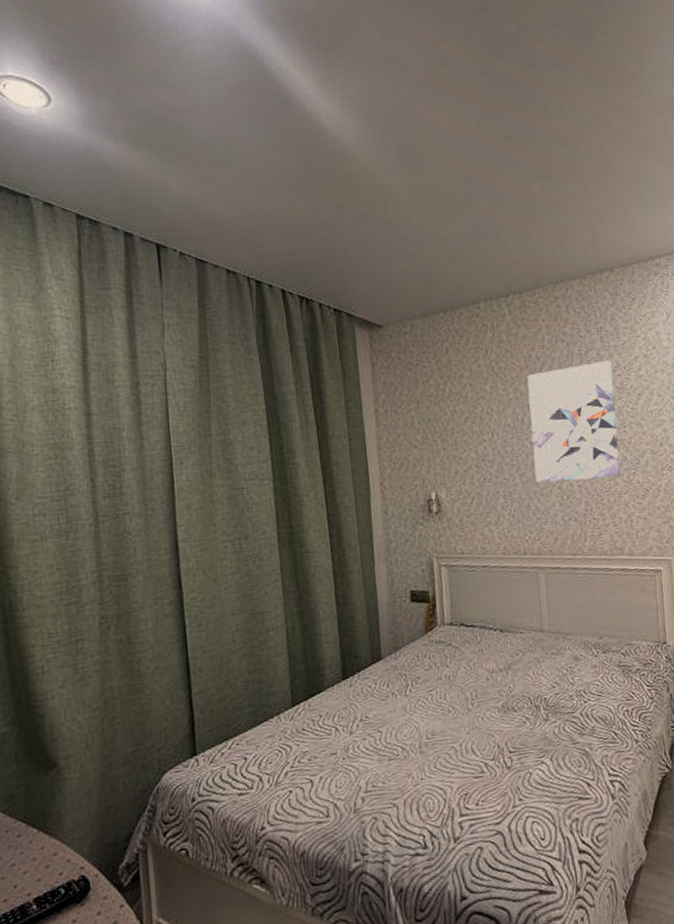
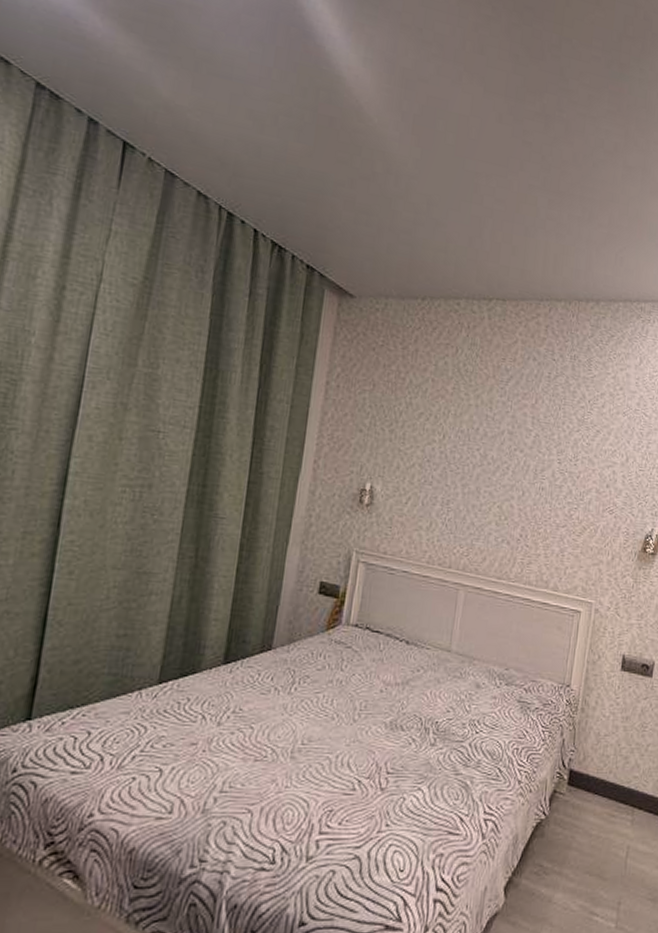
wall art: present [527,360,621,483] -> none [477,384,578,509]

